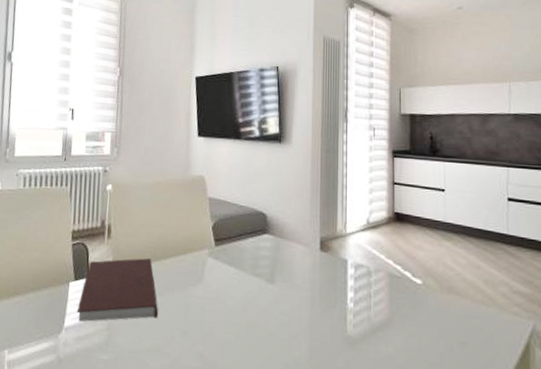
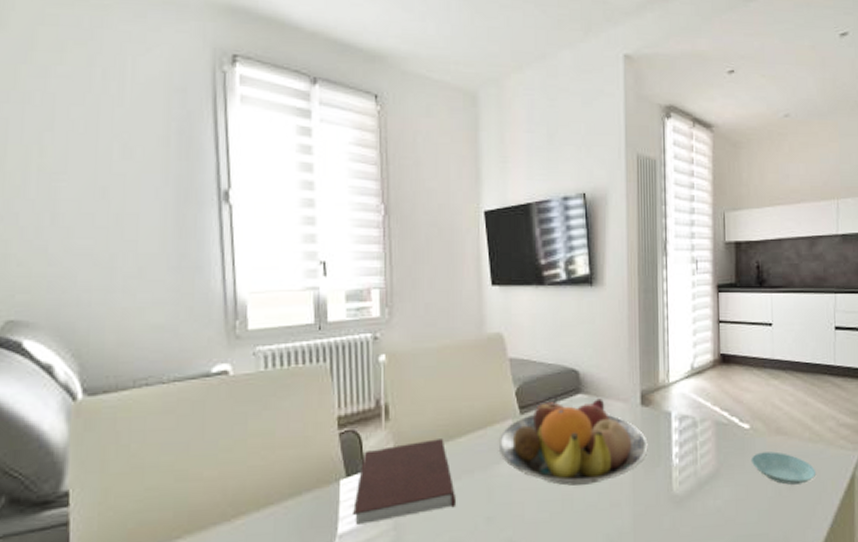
fruit bowl: none [194,233,325,315] -> present [497,396,648,486]
saucer: none [422,308,489,344] -> present [750,451,817,485]

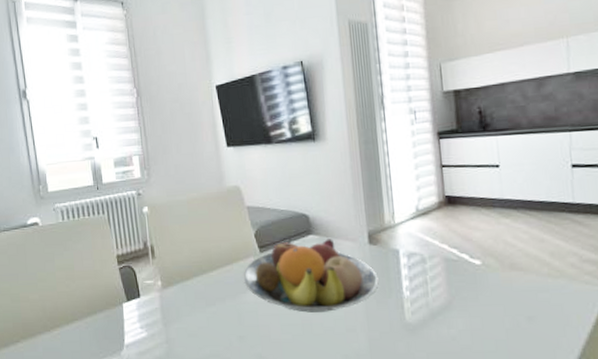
notebook: present [353,439,455,524] -> none [134,273,213,338]
saucer: present [750,451,817,485] -> none [484,286,559,318]

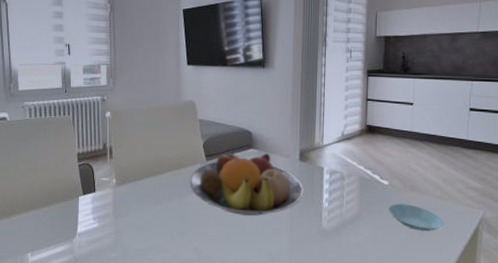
saucer: none [484,286,559,318] -> present [388,204,444,231]

